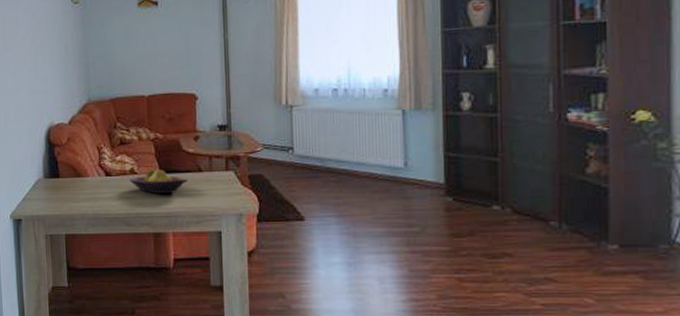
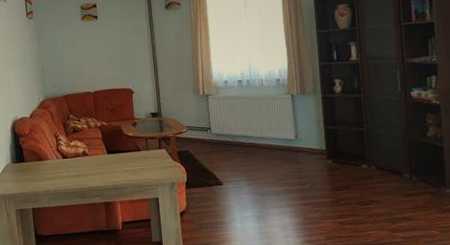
fruit bowl: present [130,168,188,194] -> none [83,150,130,171]

